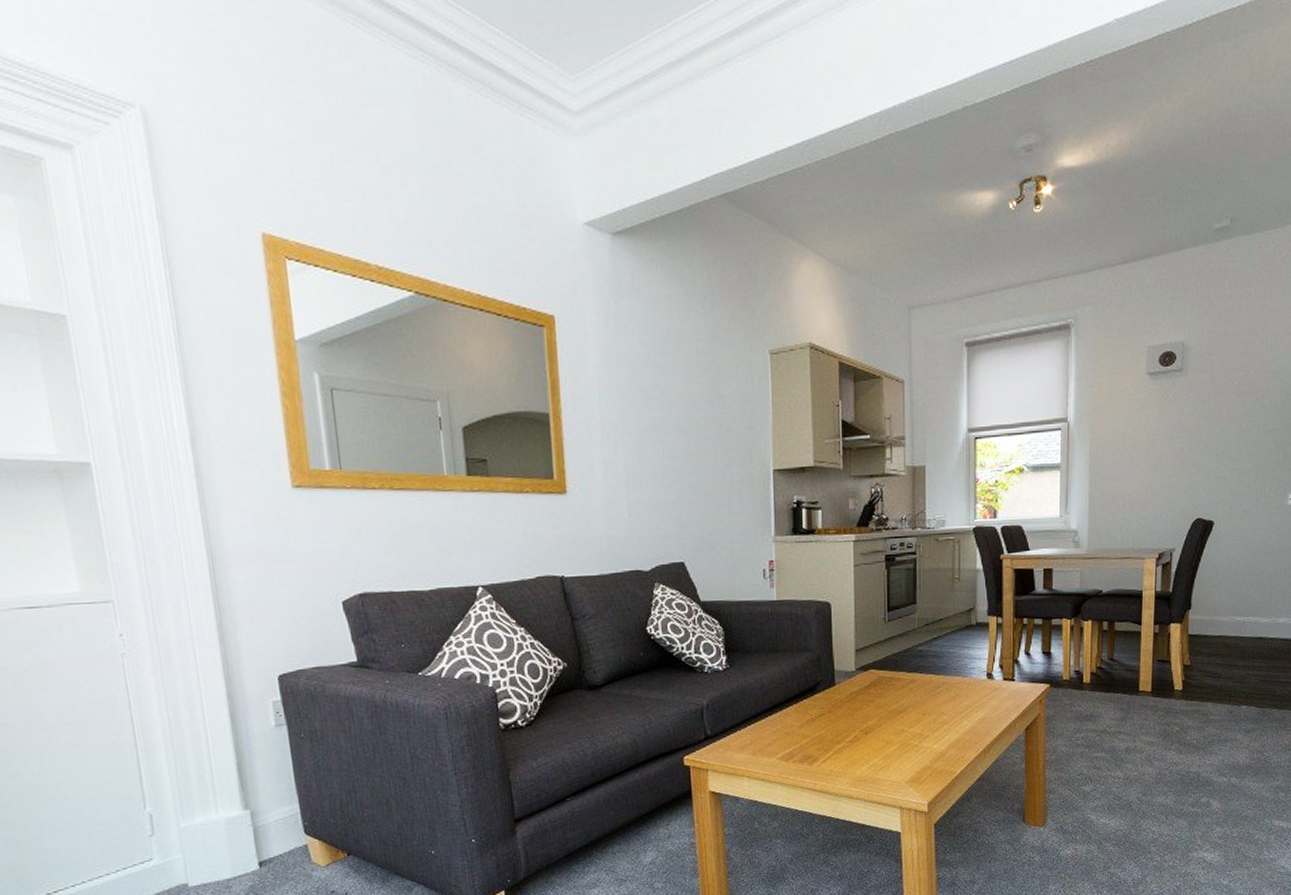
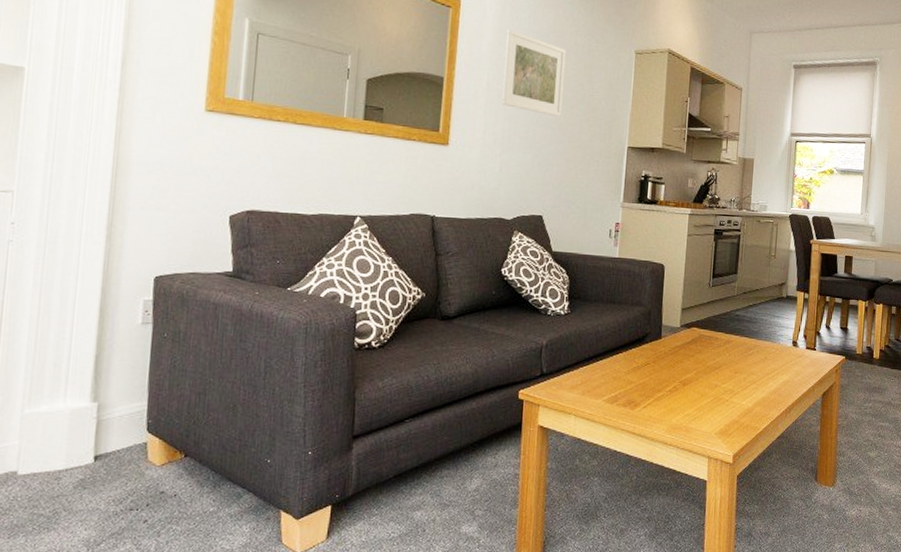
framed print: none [613,343,691,445] -> present [501,29,566,117]

